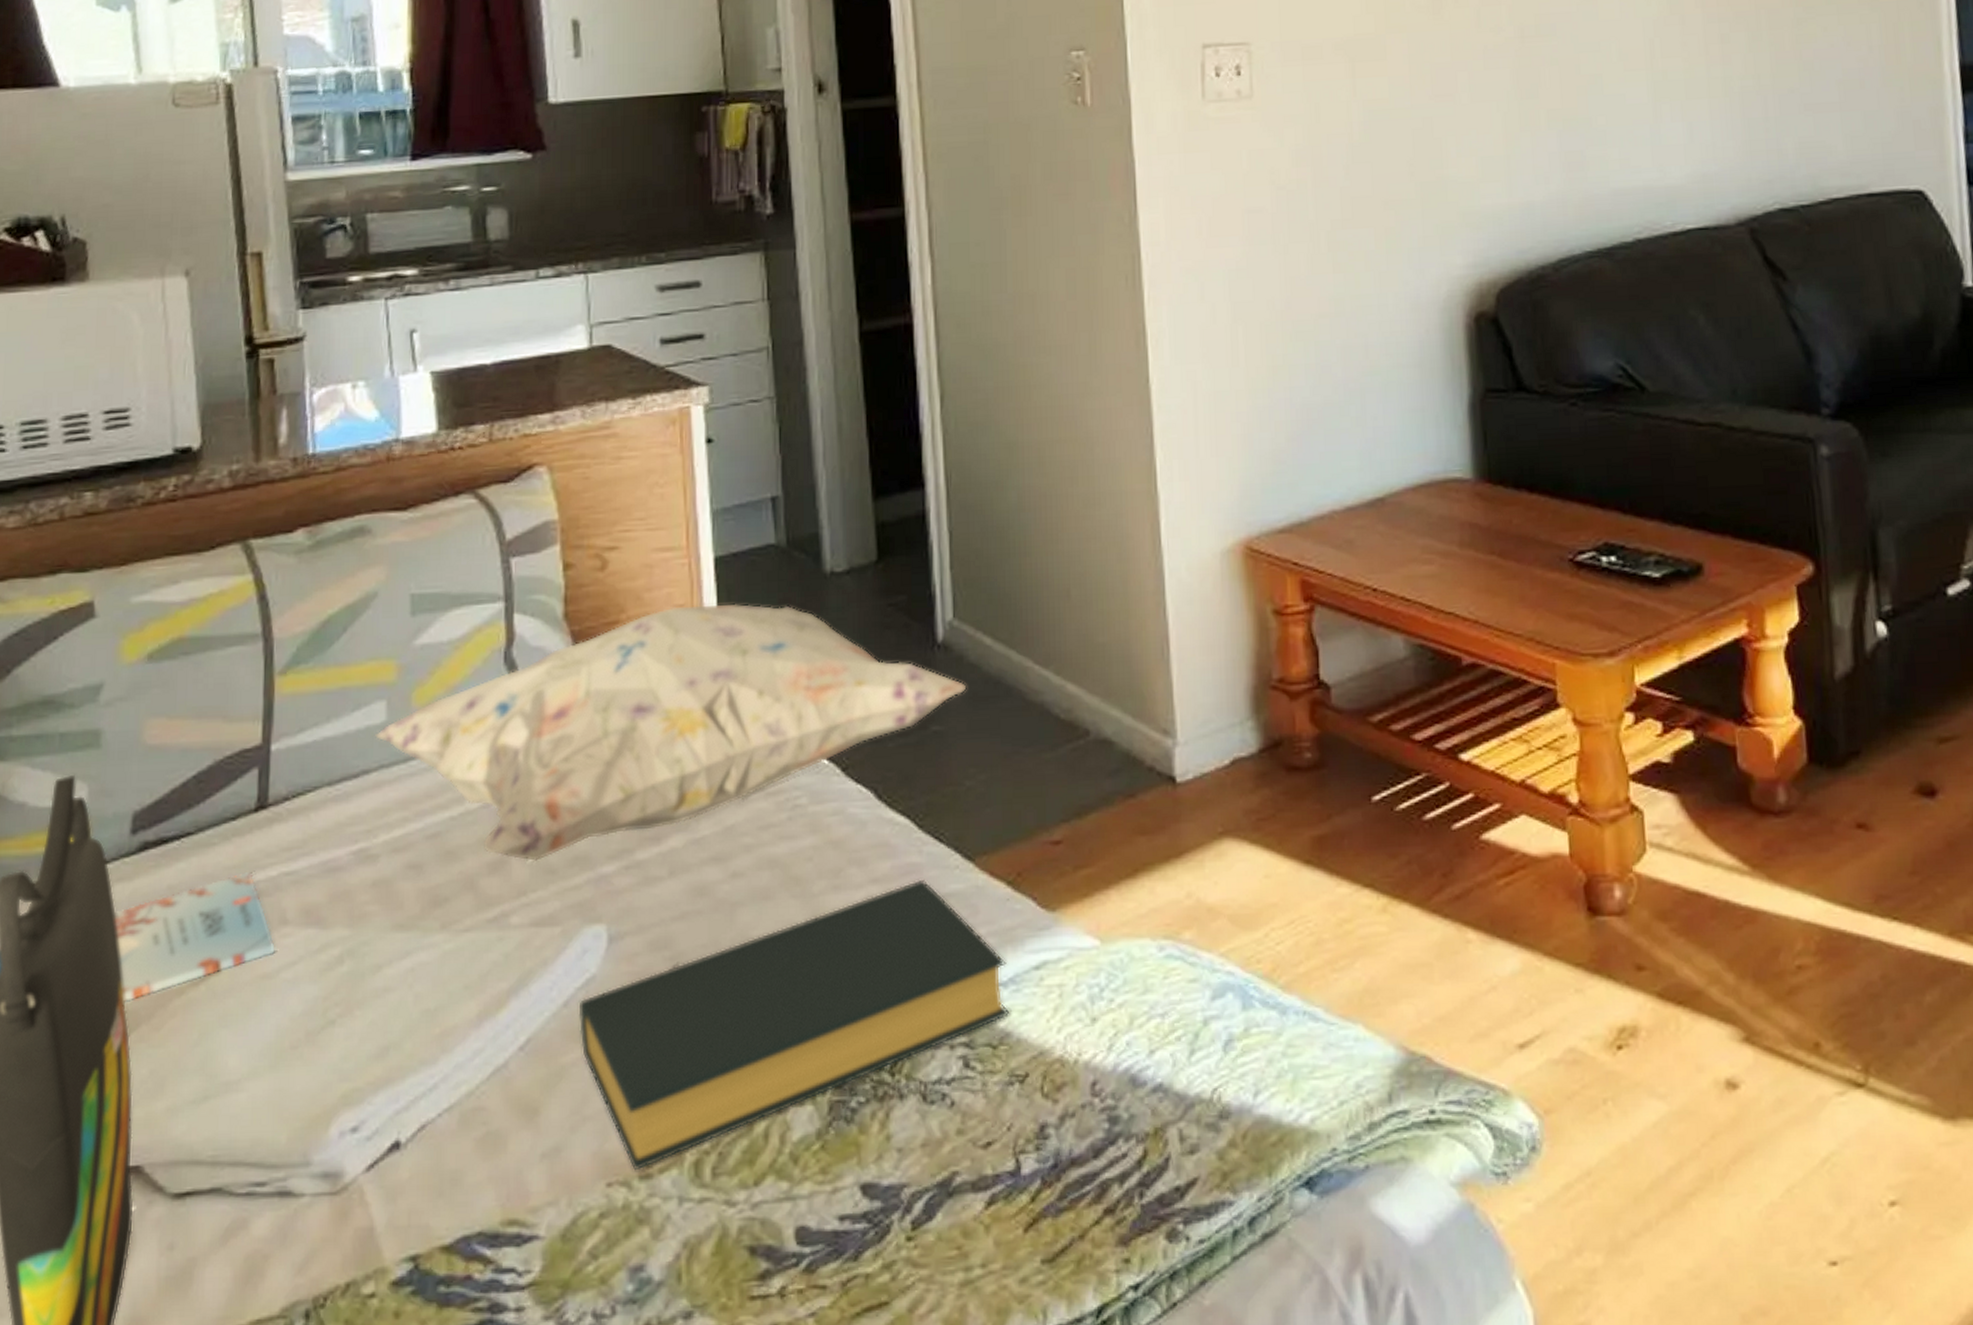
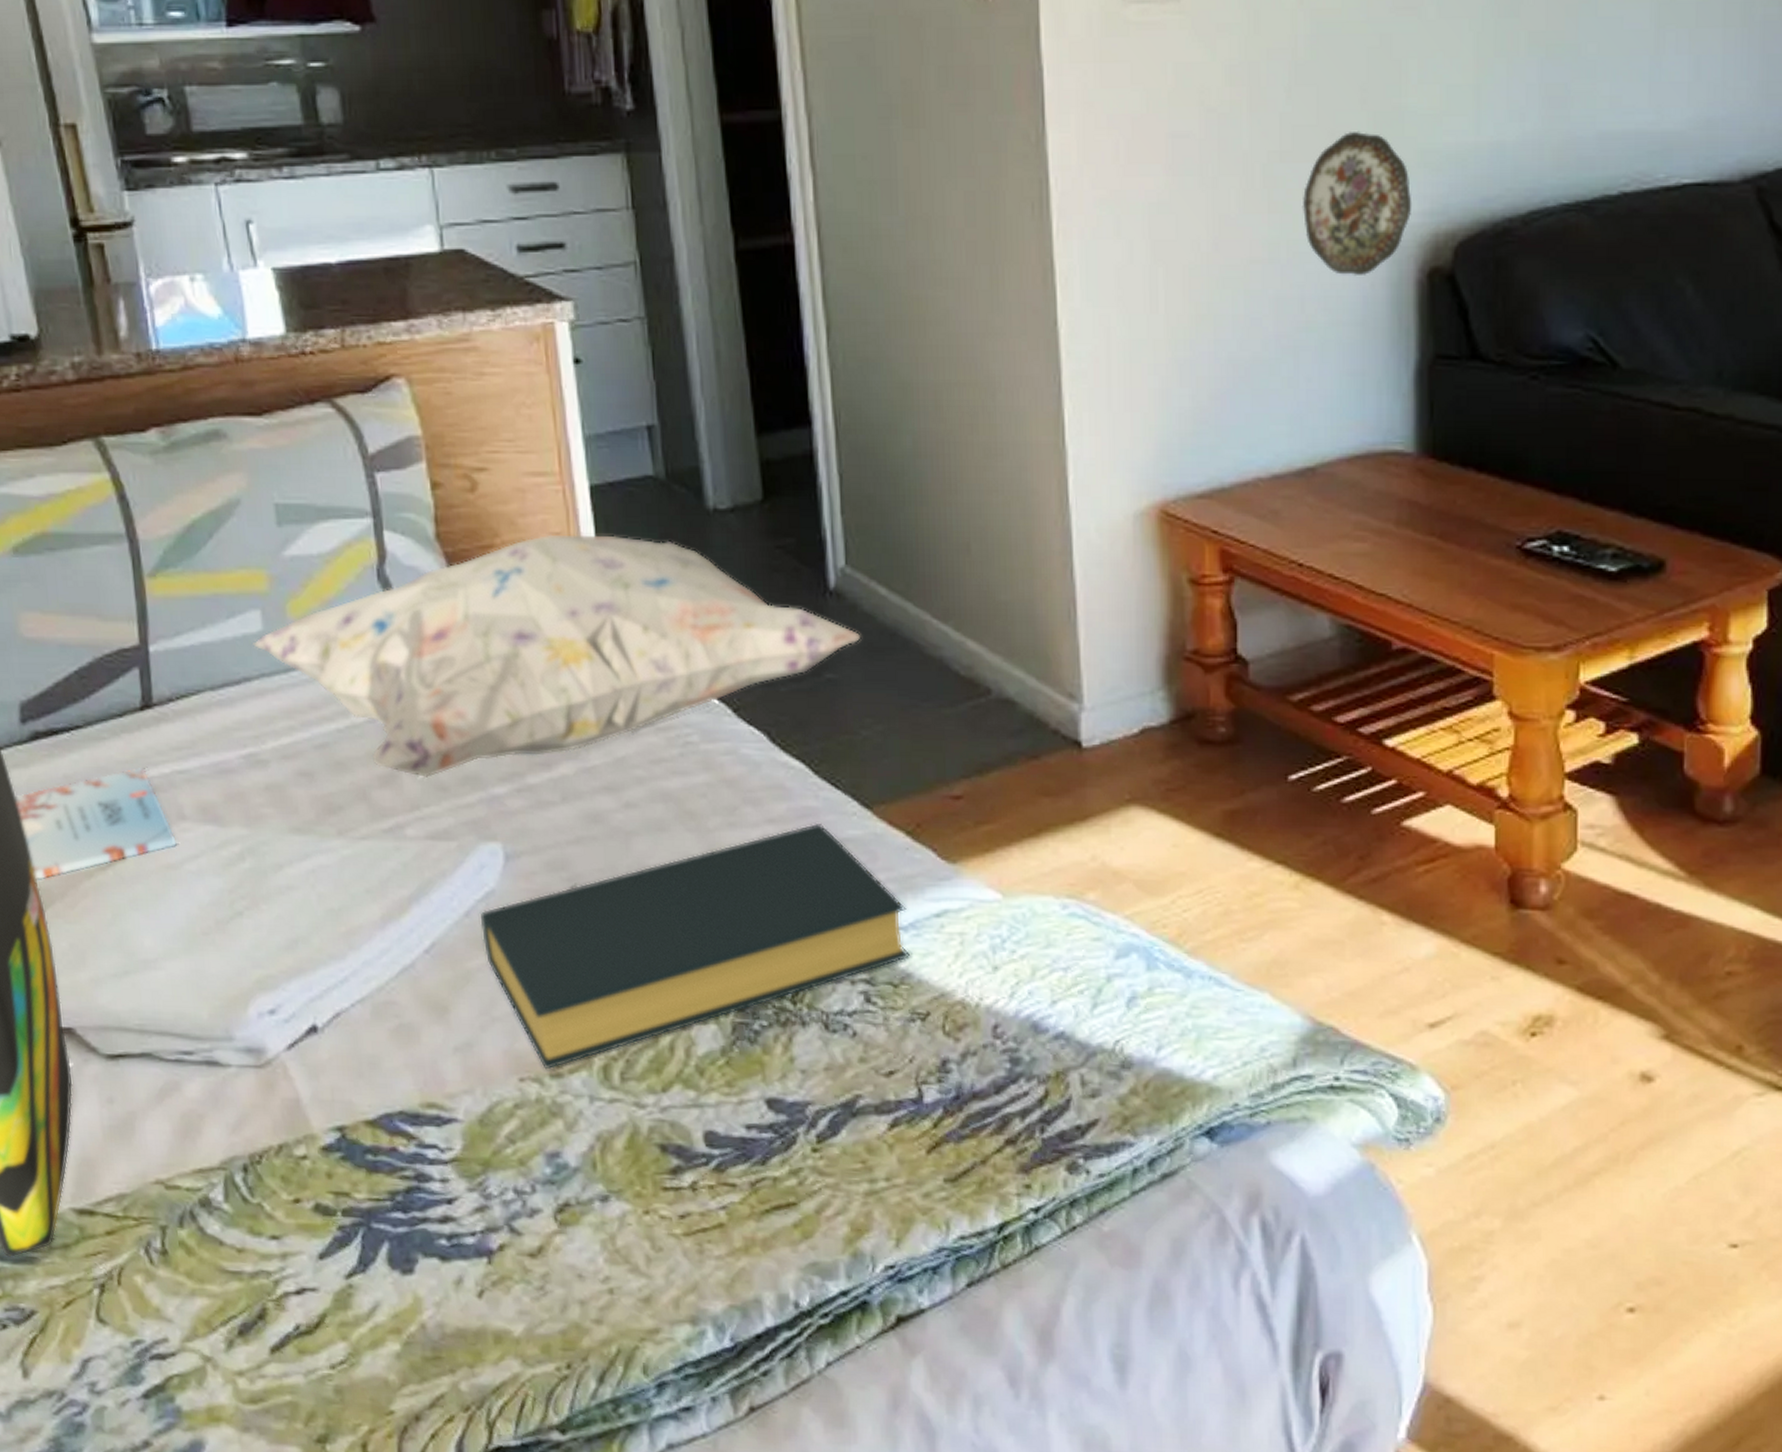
decorative plate: none [1362,199,1458,324] -> present [1302,130,1412,277]

